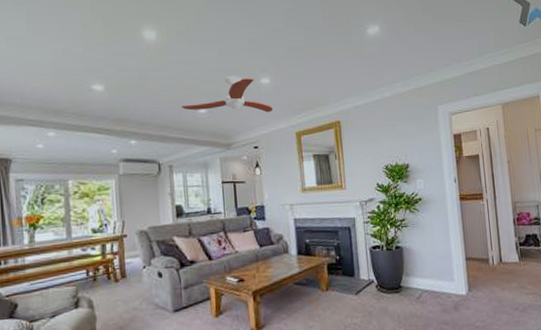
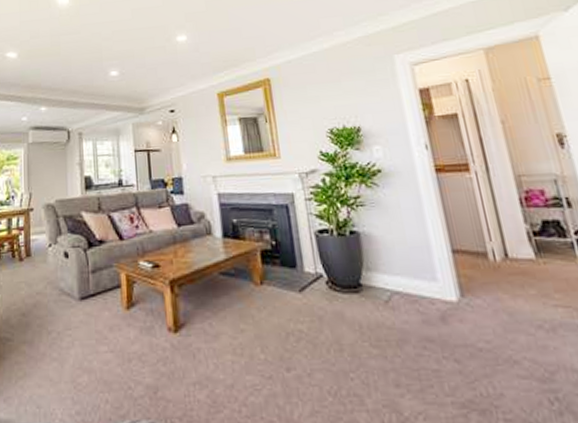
ceiling fan: present [180,75,274,113] -> none [91,34,191,74]

